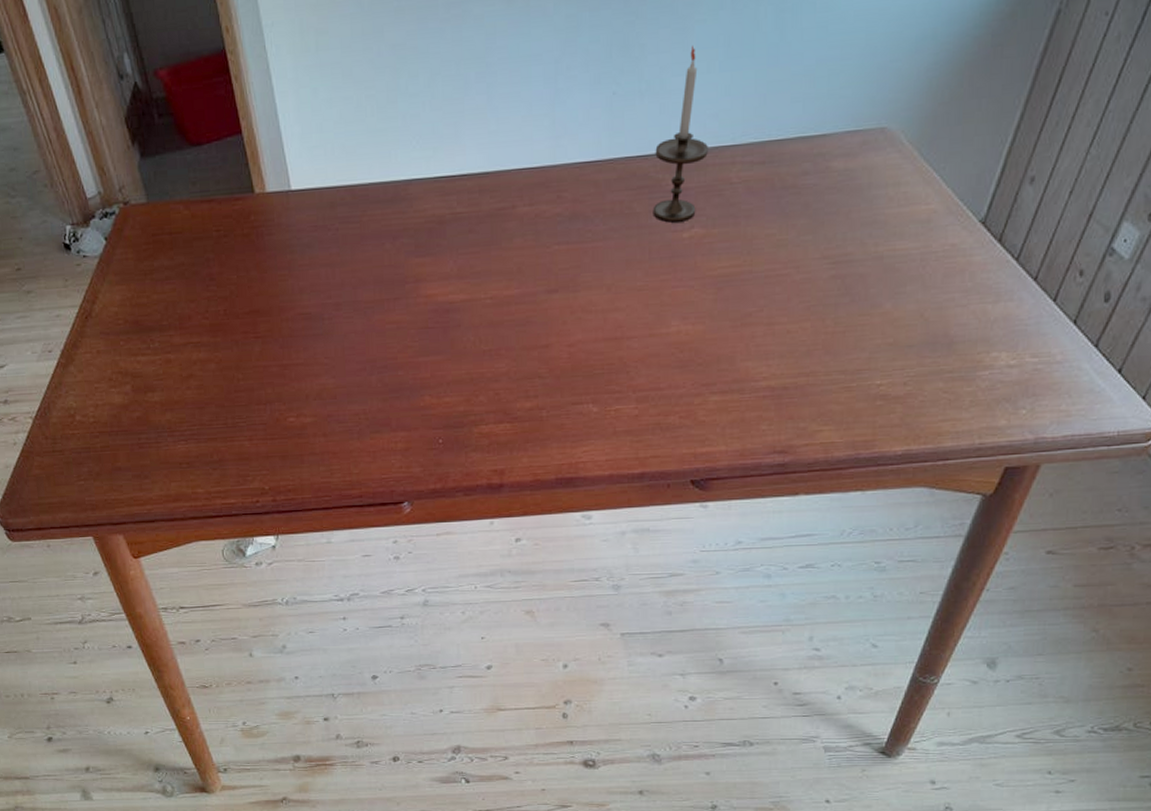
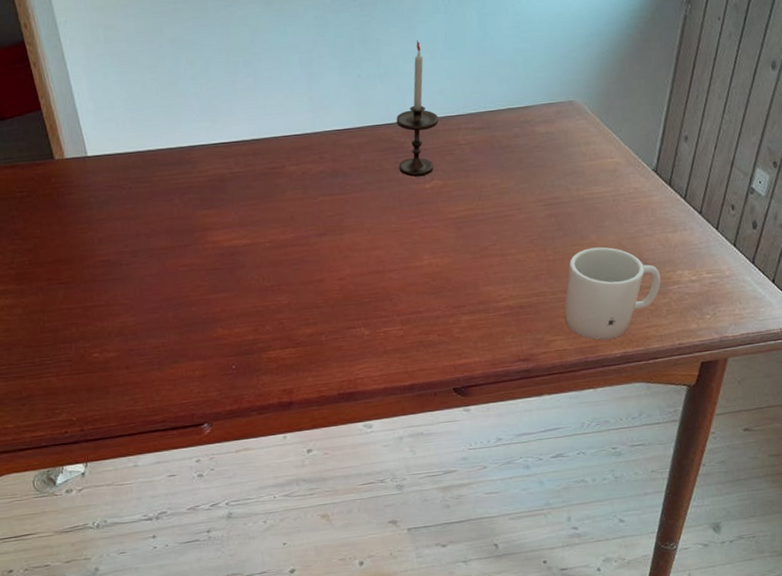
mug: none [838,318,969,434] -> present [564,247,661,340]

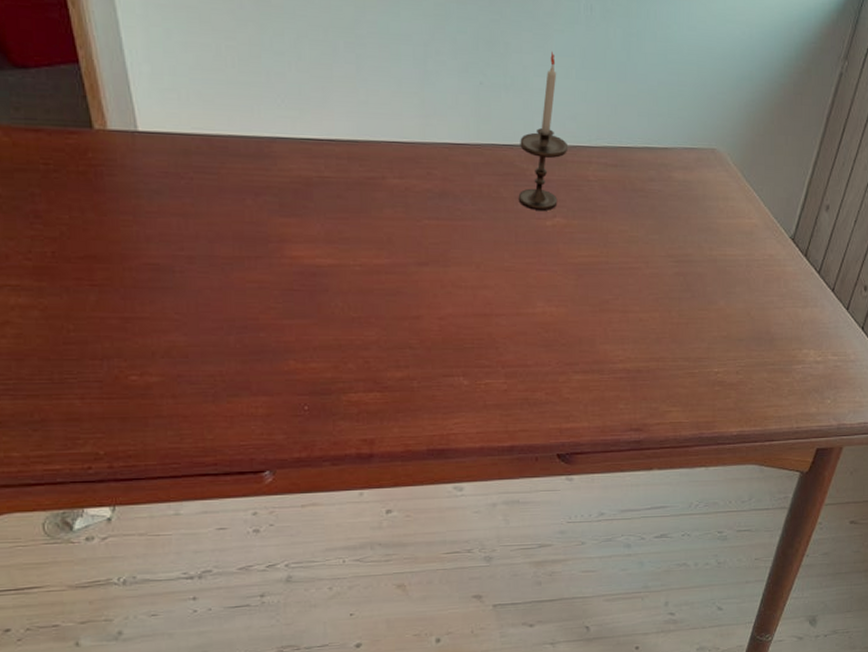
mug: present [564,247,661,340] -> none [684,315,786,416]

